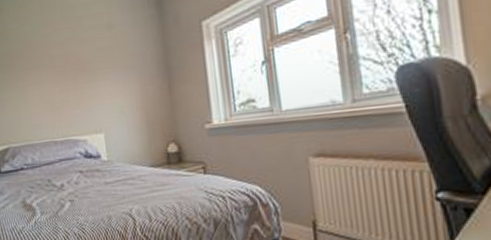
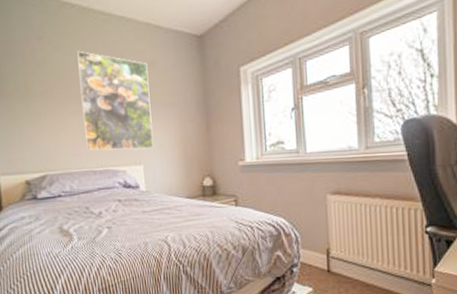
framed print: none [35,19,114,120] -> present [77,50,154,151]

